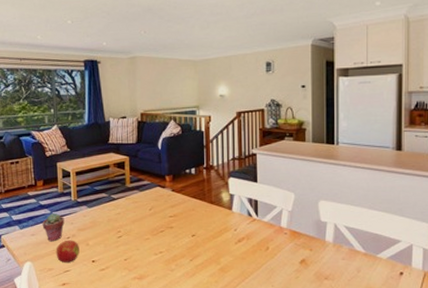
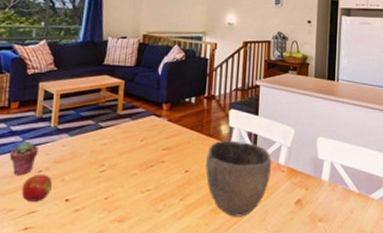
bowl: none [211,206,274,275] -> present [206,140,272,217]

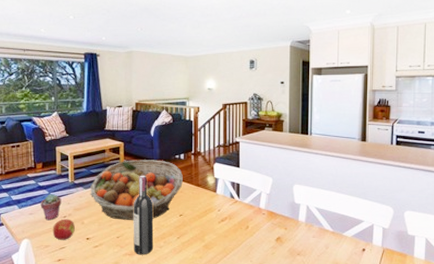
fruit basket: none [77,102,192,178] -> present [90,160,183,221]
wine bottle: none [124,121,153,222] -> present [133,175,154,255]
bowl: present [206,140,272,217] -> none [197,189,254,251]

